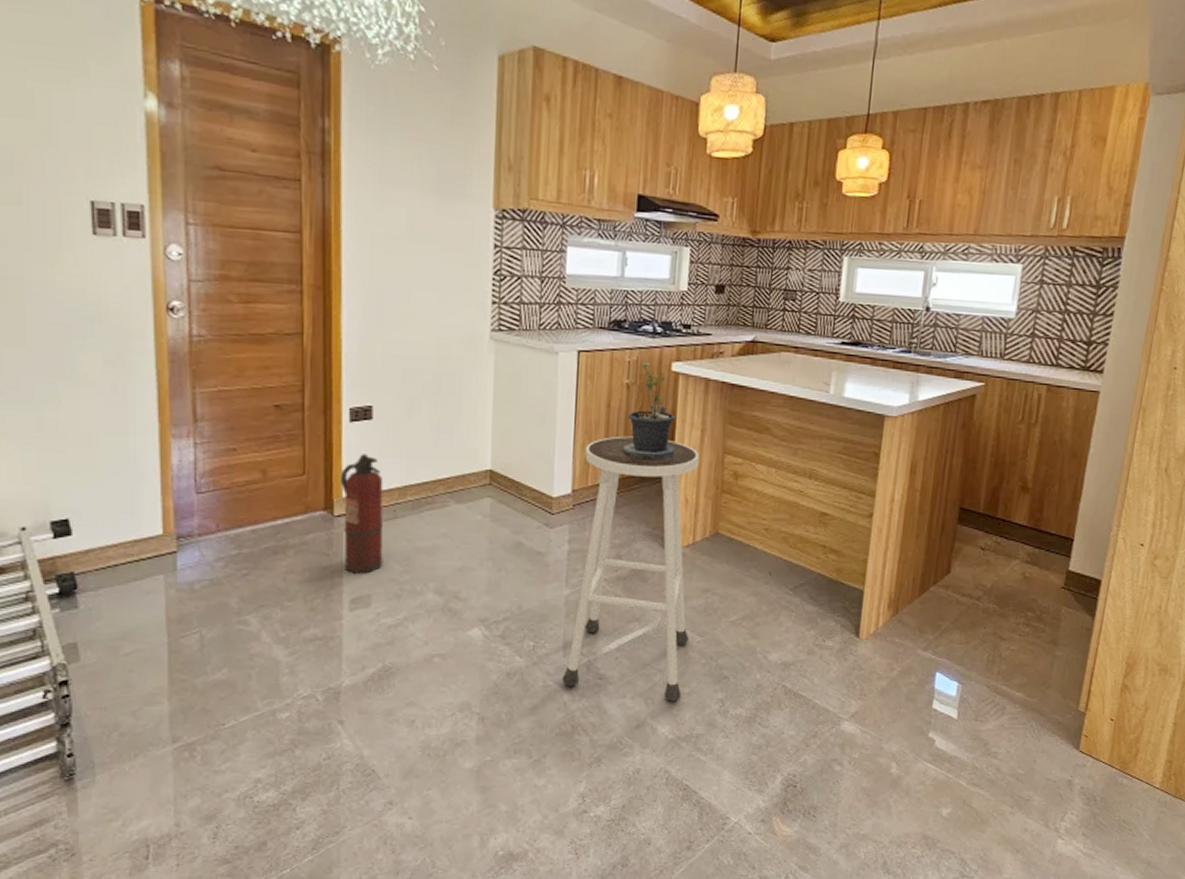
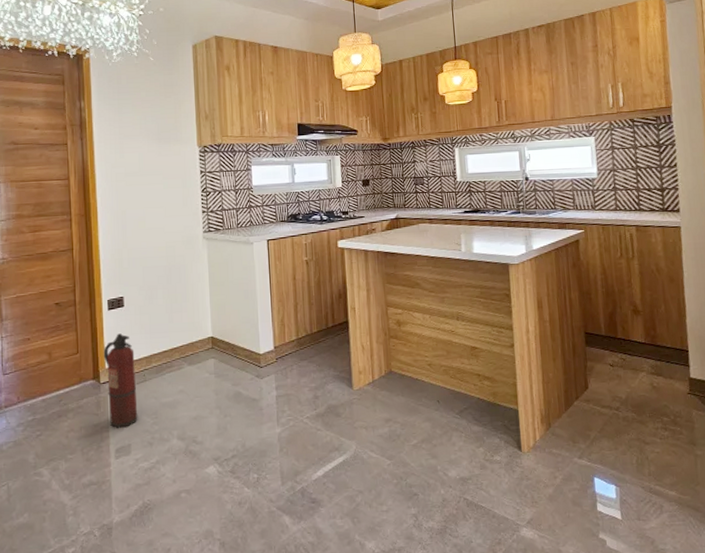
stool: present [562,436,699,702] -> none [281,300,381,519]
potted plant: present [608,362,676,462] -> none [297,242,350,318]

